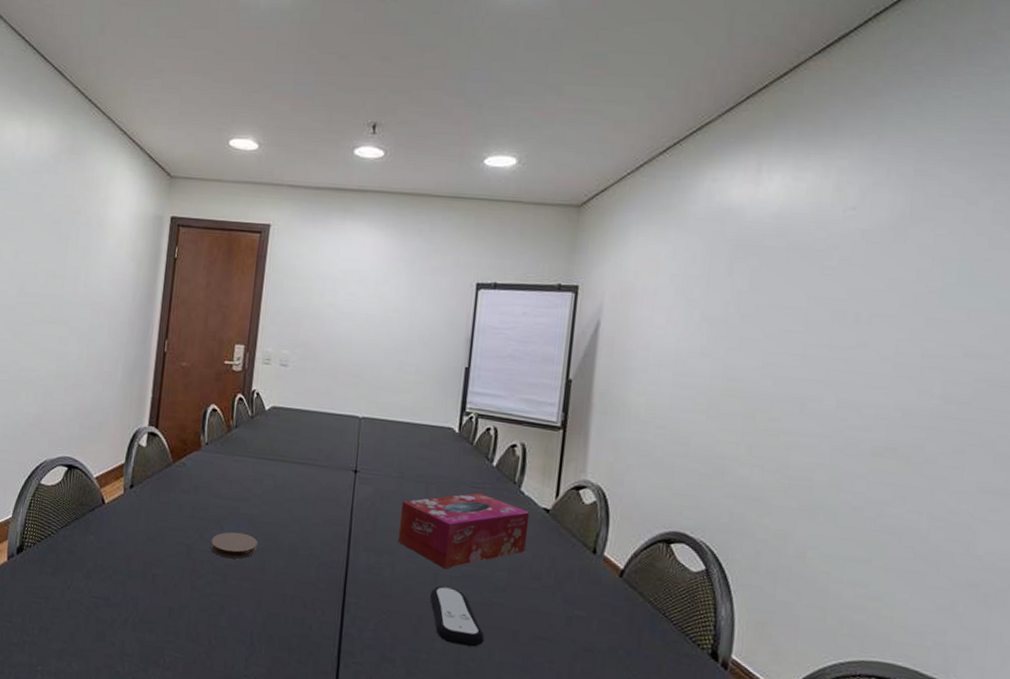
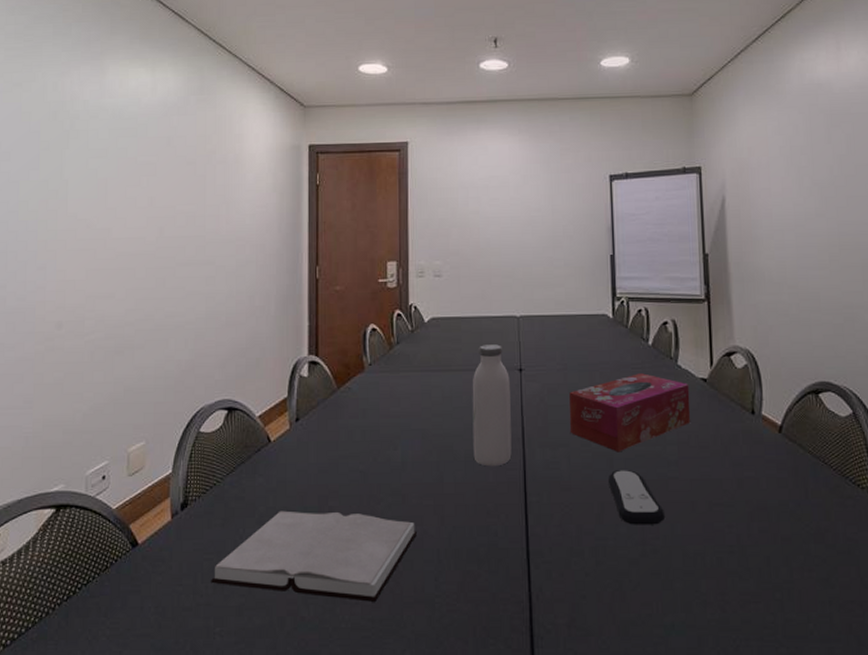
hardback book: none [38,569,233,670] -> present [211,510,417,602]
coaster: present [210,531,258,559] -> none [385,449,434,478]
water bottle: none [297,441,344,563] -> present [472,344,512,467]

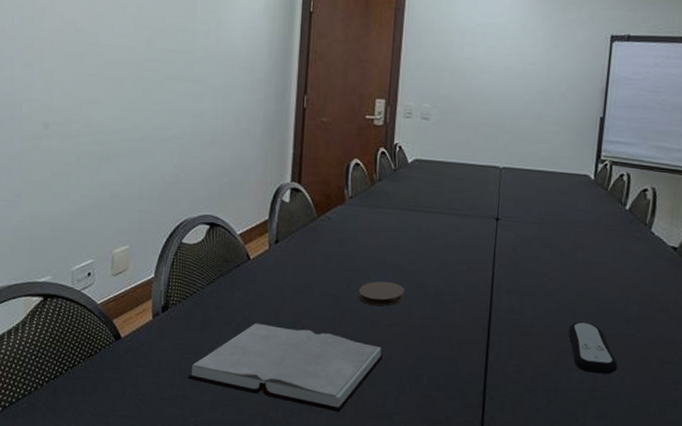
coaster: none [385,449,434,478] -> present [358,281,405,306]
water bottle: present [472,344,512,467] -> none [443,191,486,306]
tissue box: present [569,373,691,452] -> none [537,235,659,306]

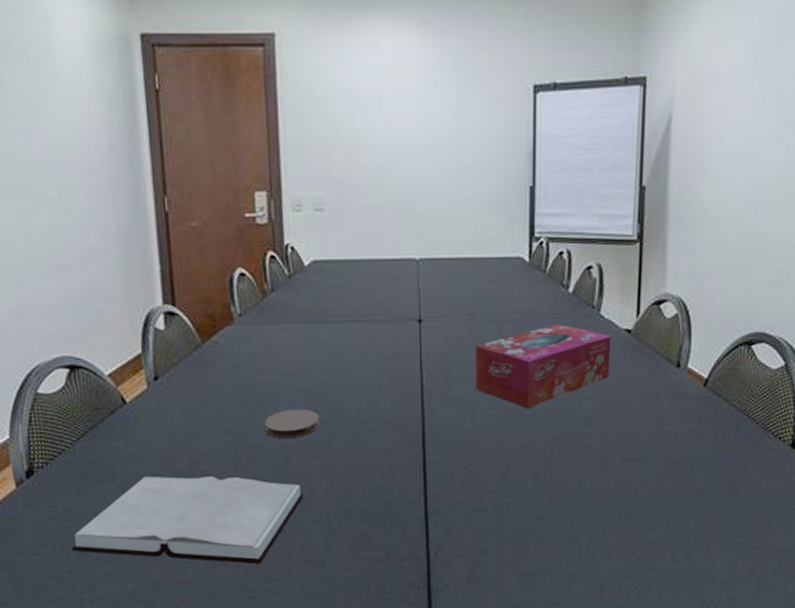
tissue box: none [537,235,659,306] -> present [475,324,611,409]
remote control: present [568,322,617,375] -> none [516,427,574,482]

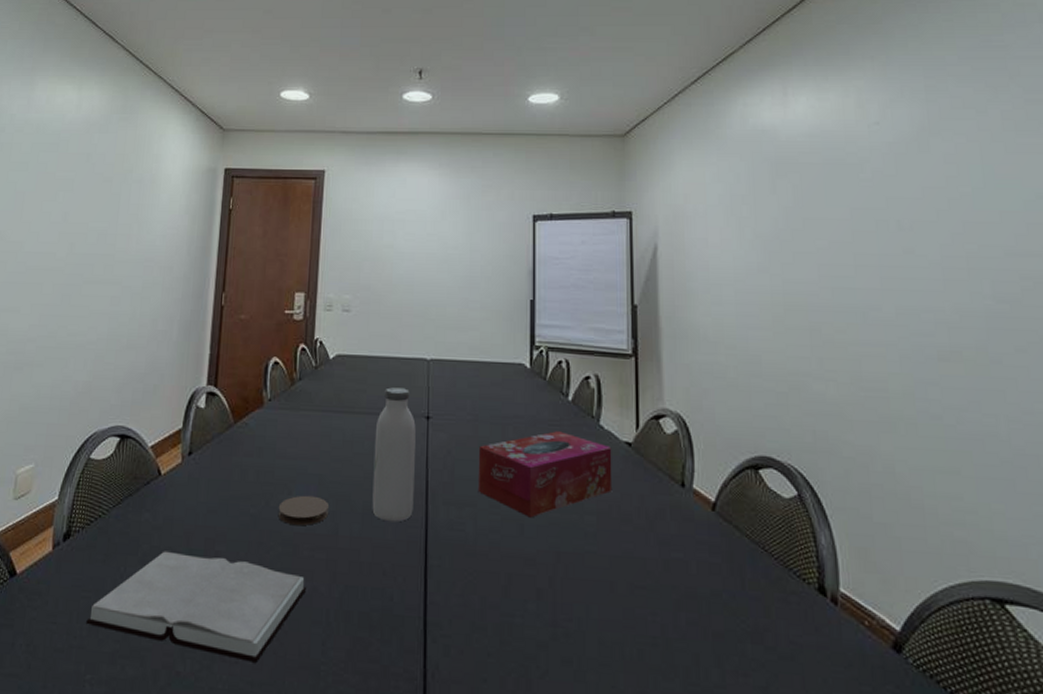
water bottle: none [363,292,409,426] -> present [372,387,416,522]

